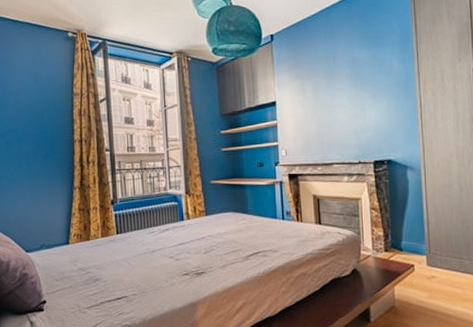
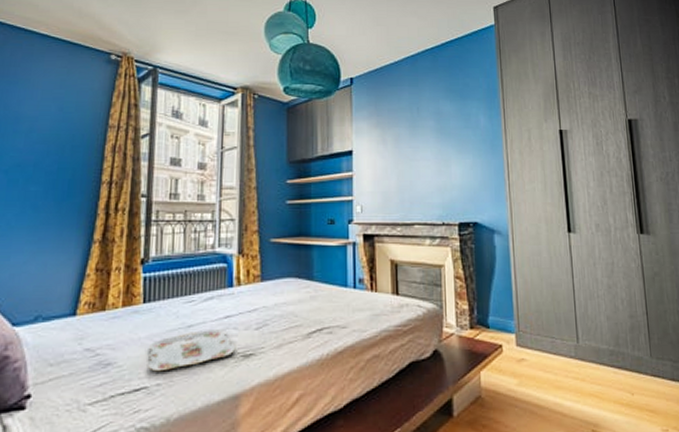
serving tray: none [125,254,190,285] -> present [148,330,236,372]

